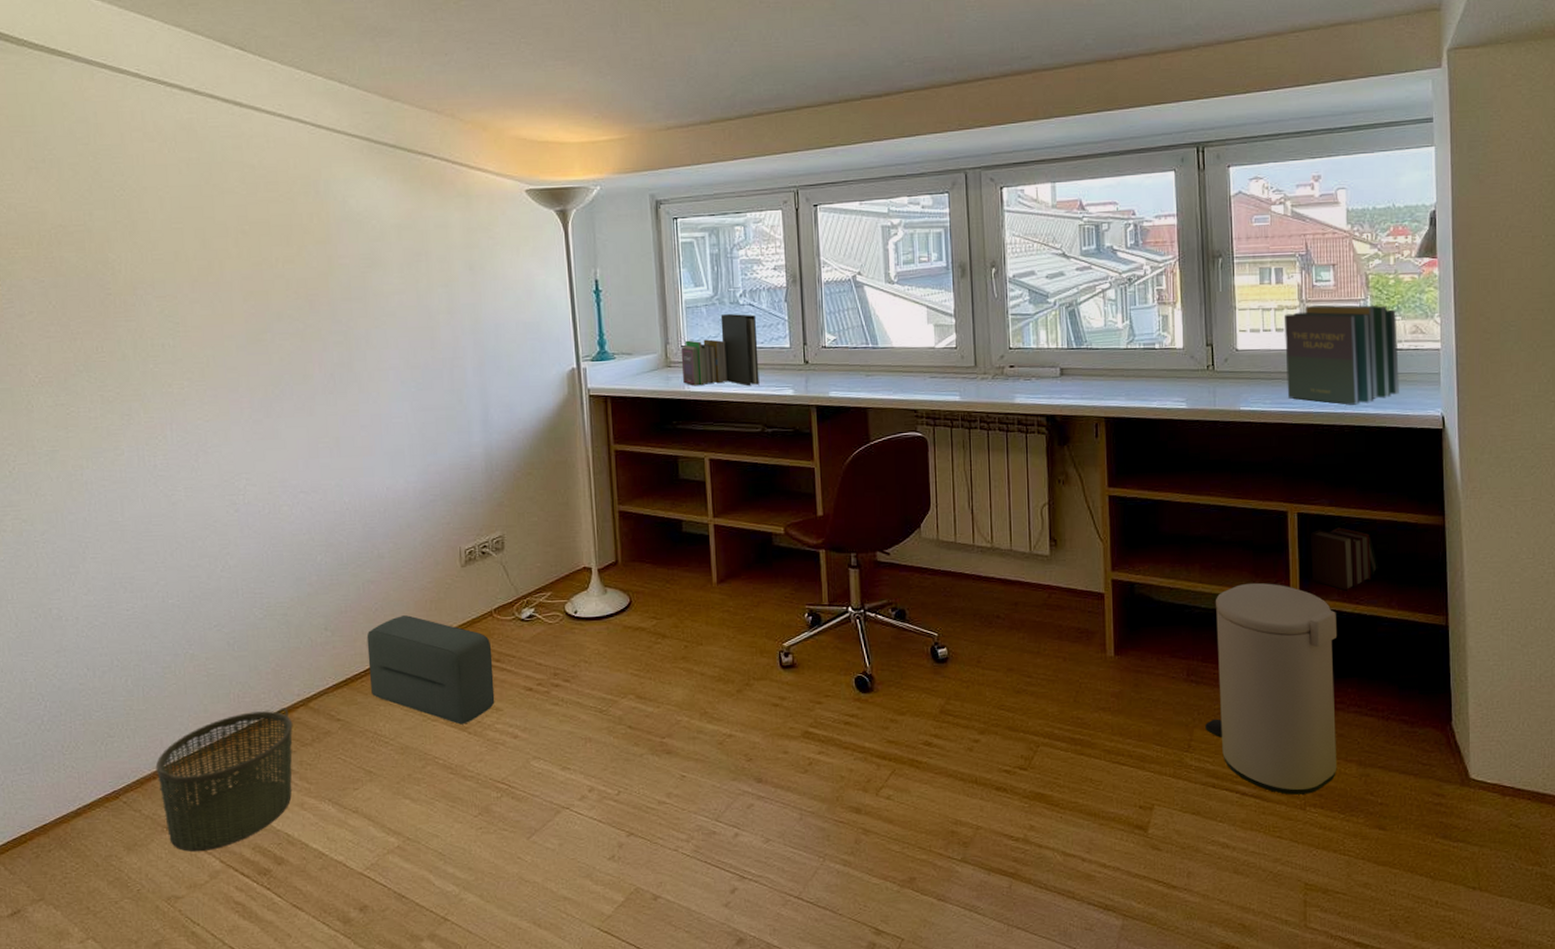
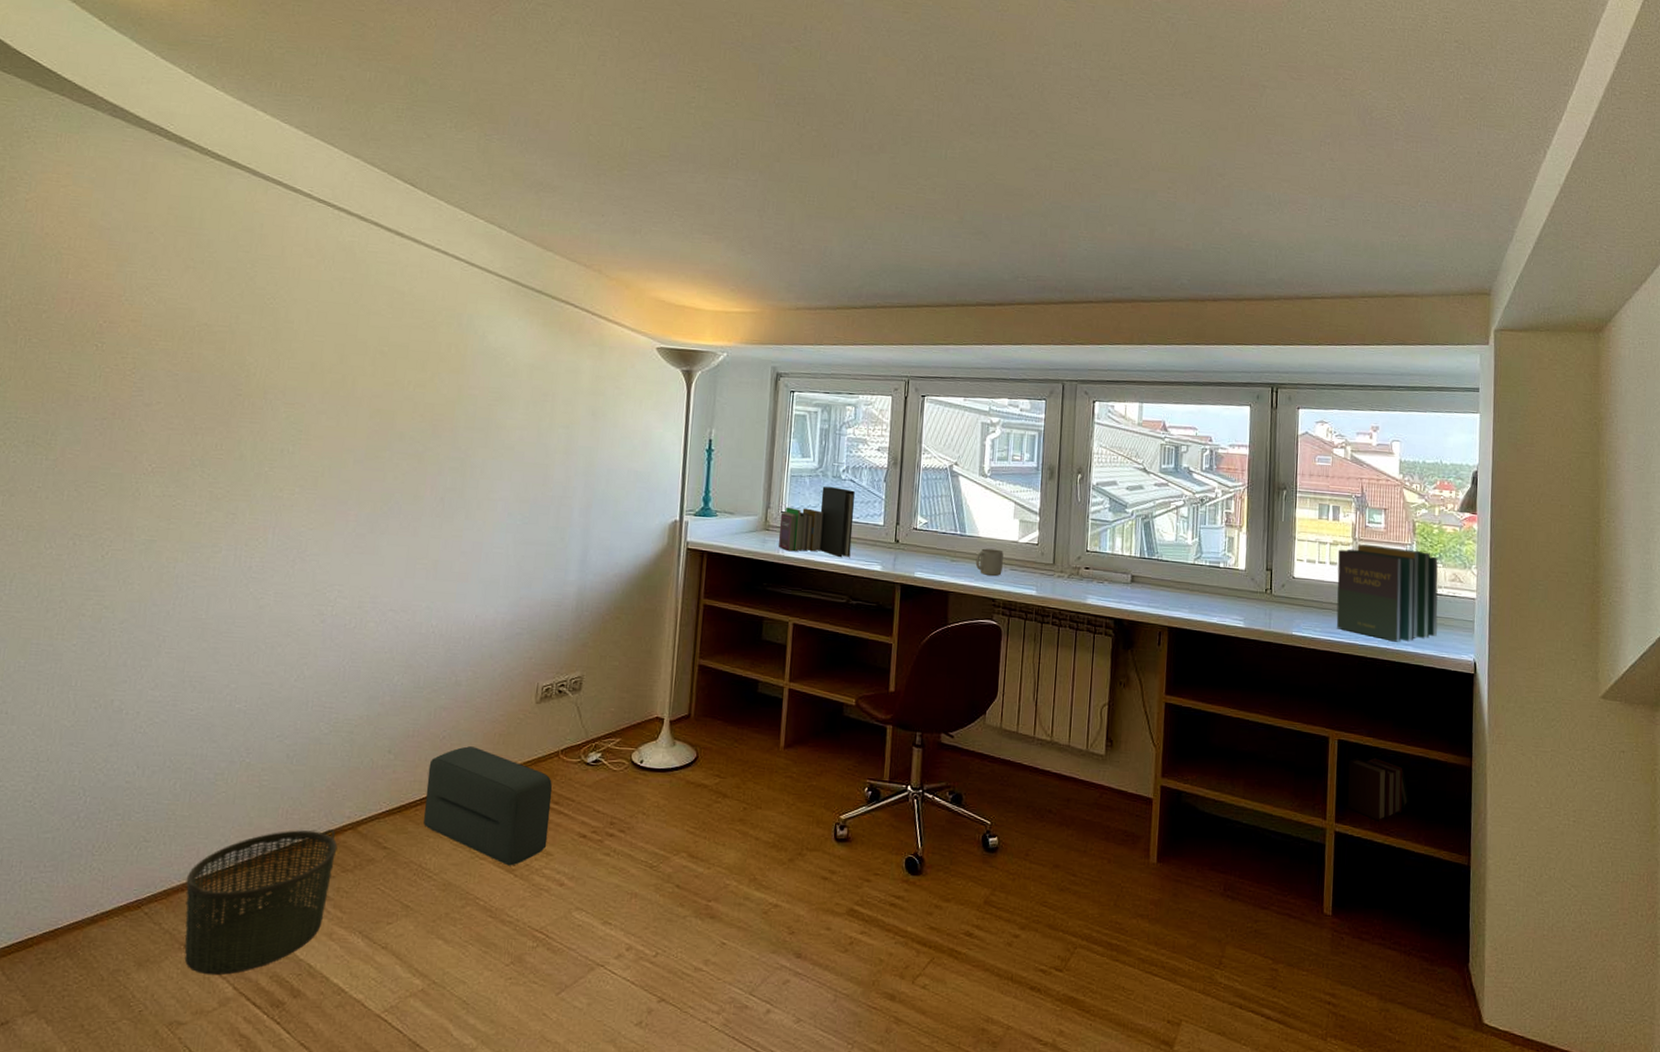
mug: none [892,358,921,386] -> present [975,548,1004,576]
pedal bin: present [1205,582,1338,795] -> none [1237,803,1368,1024]

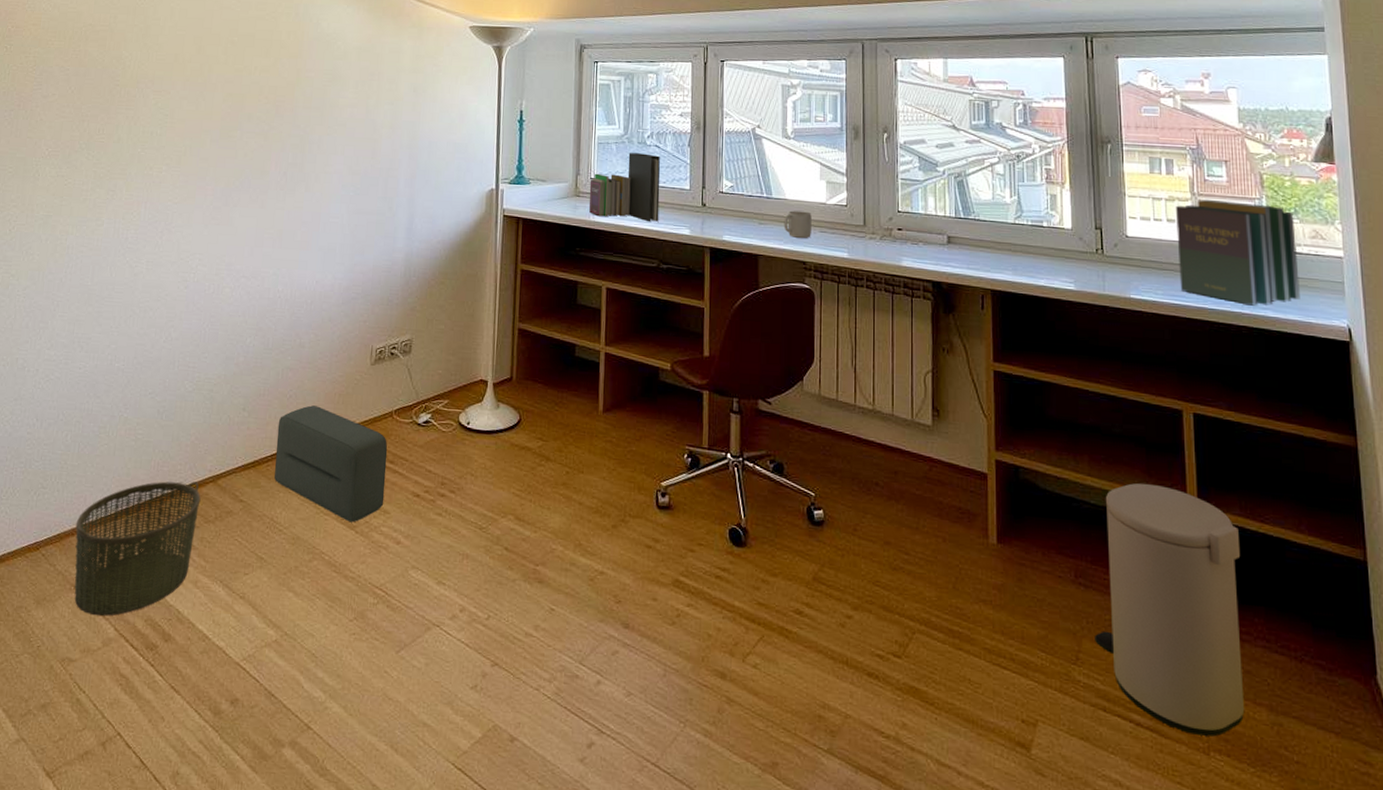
pedal bin: none [1237,803,1368,1024] -> present [1095,483,1245,737]
books: present [1347,758,1410,822] -> none [1208,434,1286,507]

